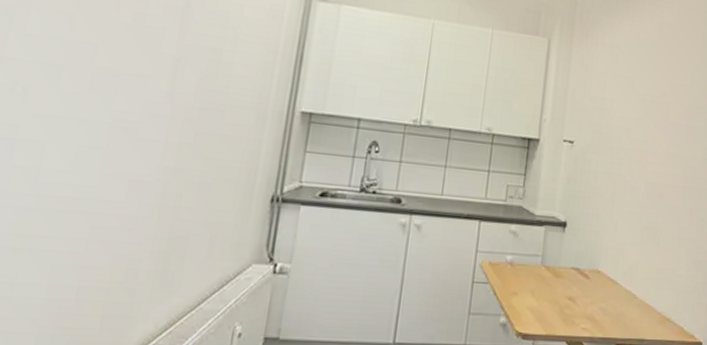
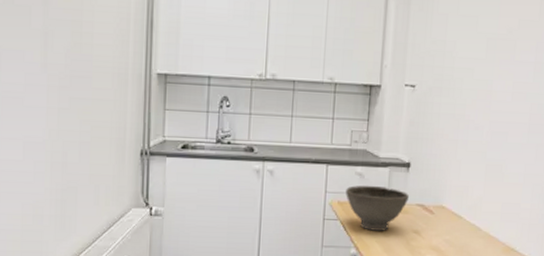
bowl: none [498,244,564,297] -> present [346,185,409,231]

